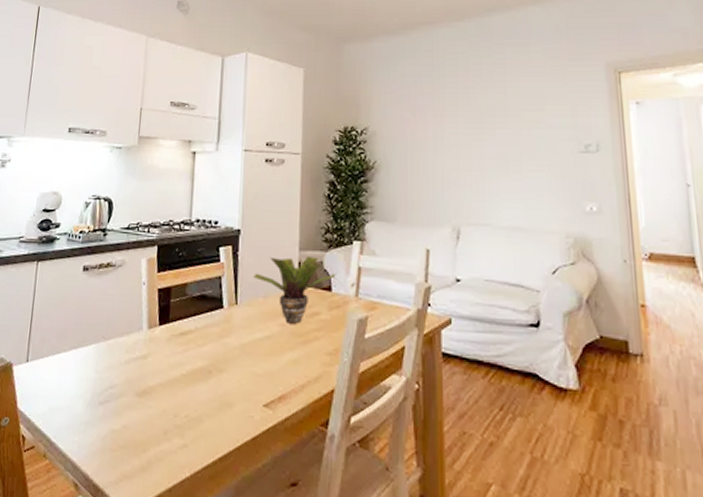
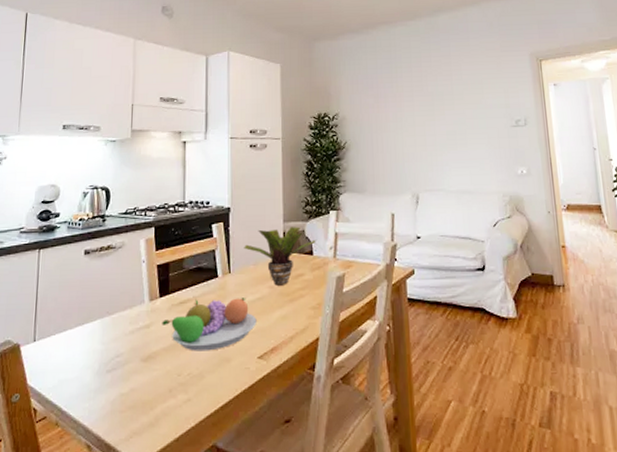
fruit bowl: none [160,331,264,392] -> present [162,298,257,351]

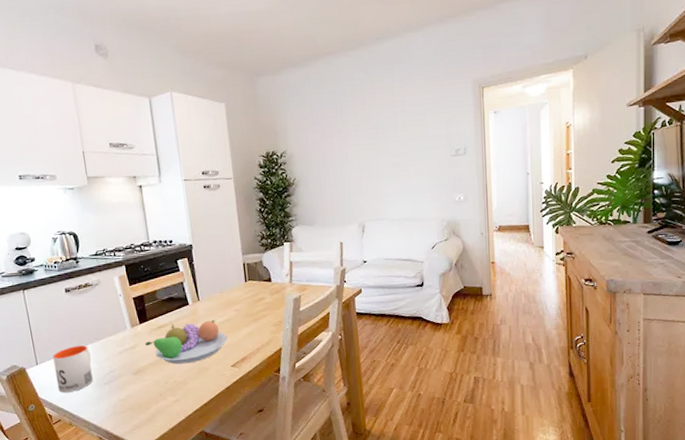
mug: none [51,320,98,380] -> present [53,345,93,393]
potted plant: present [244,227,316,286] -> none [209,258,273,309]

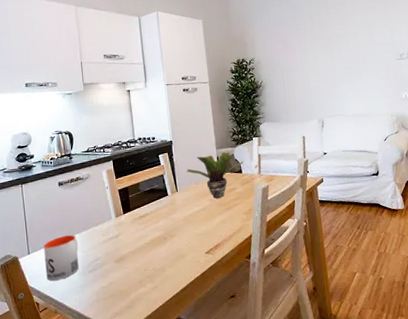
fruit bowl: present [145,320,227,365] -> none [127,209,202,252]
potted plant: none [209,258,273,309] -> present [186,152,244,199]

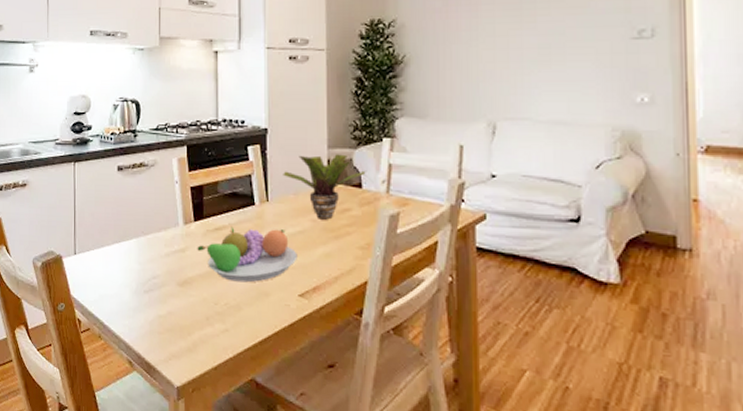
mug: present [44,235,79,281] -> none [93,238,134,295]
fruit bowl: none [127,209,202,252] -> present [197,227,297,283]

